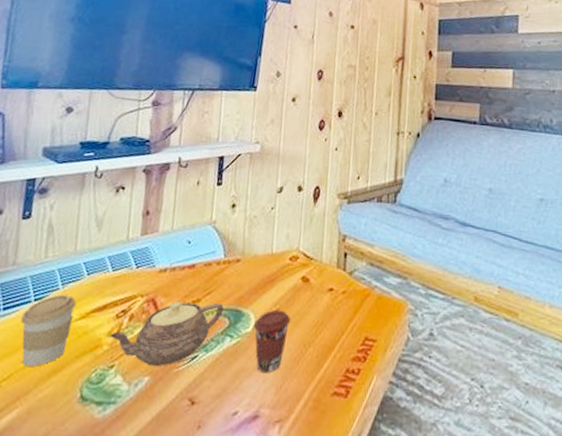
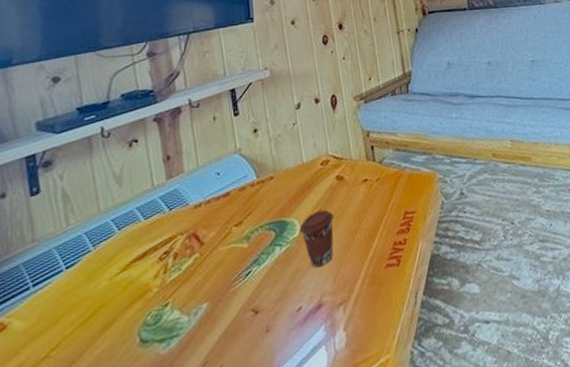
coffee cup: present [20,294,77,367] -> none [56,253,113,331]
teapot: present [108,301,224,366] -> none [155,220,267,293]

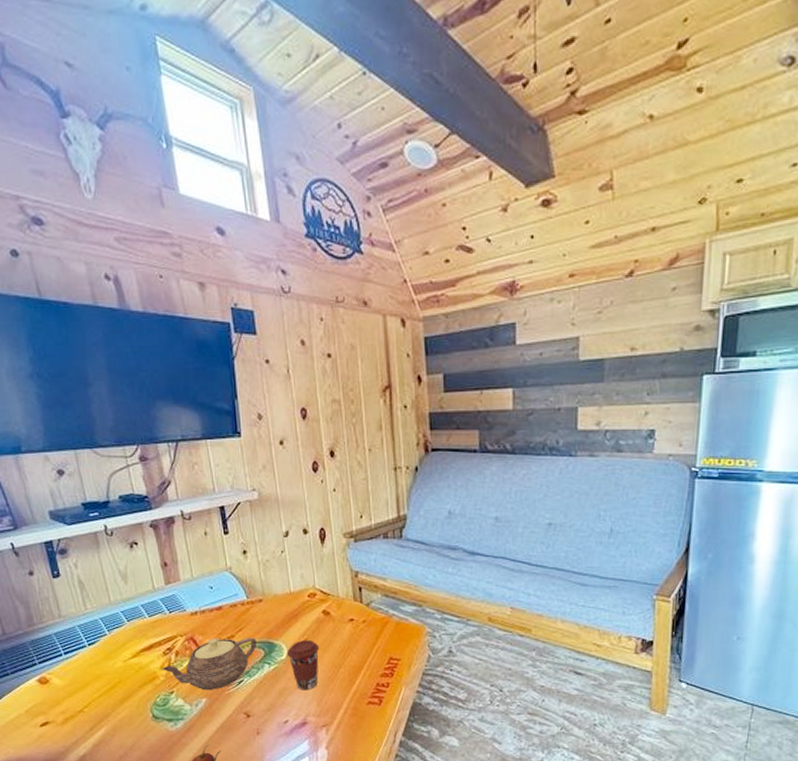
teapot: none [155,220,267,293] -> present [161,638,257,690]

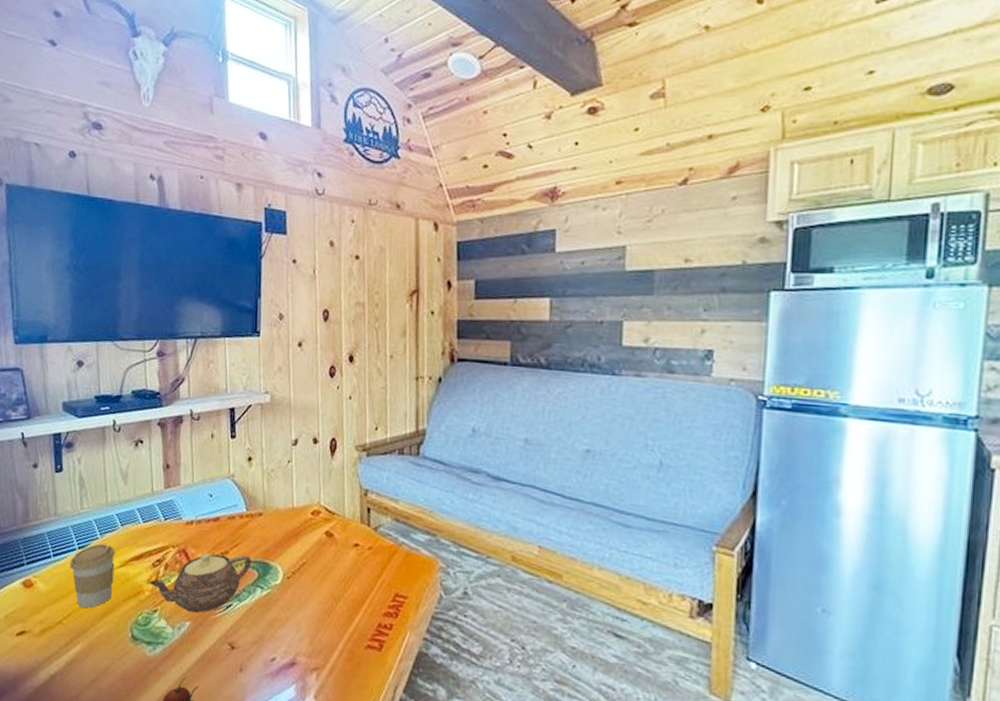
coffee cup: none [82,639,128,696] -> present [70,543,115,608]
coffee cup: present [287,639,320,691] -> none [282,563,319,624]

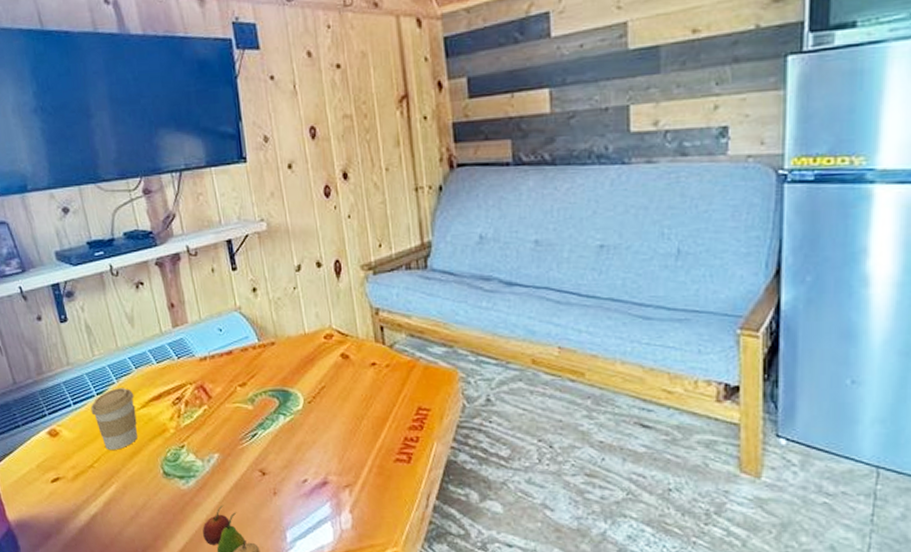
teapot: present [148,553,251,613] -> none [171,386,271,444]

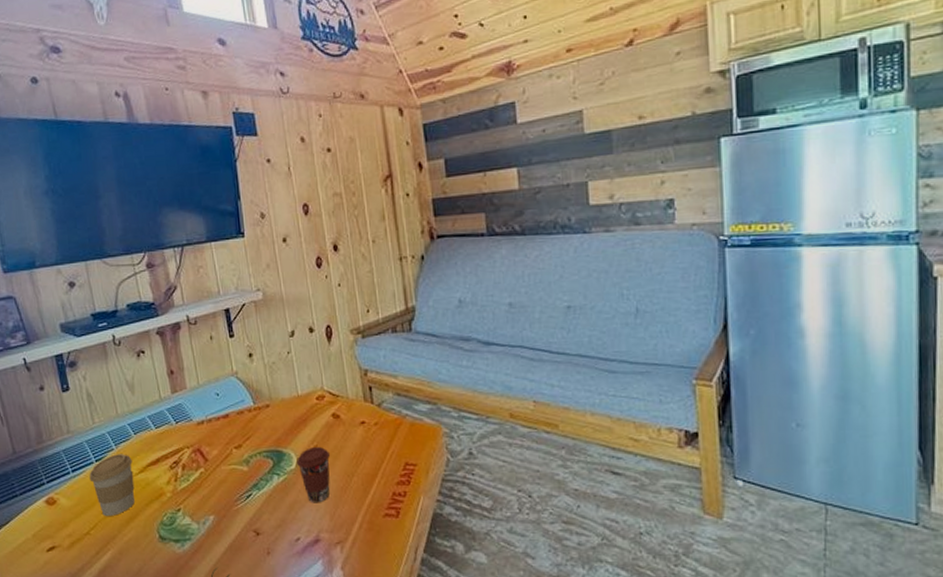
coffee cup: none [303,387,339,445] -> present [297,446,331,503]

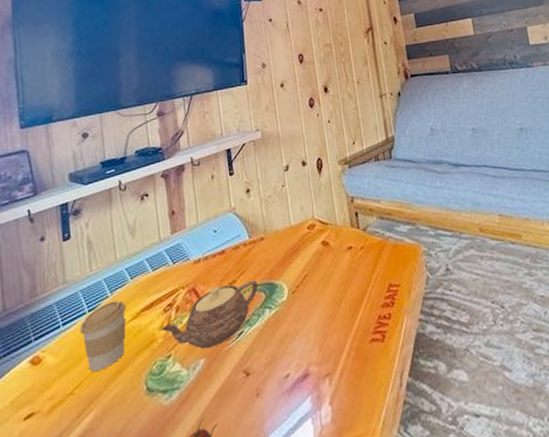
teapot: none [168,447,265,506] -> present [160,281,258,348]
coffee cup: present [297,446,331,503] -> none [288,275,320,335]

